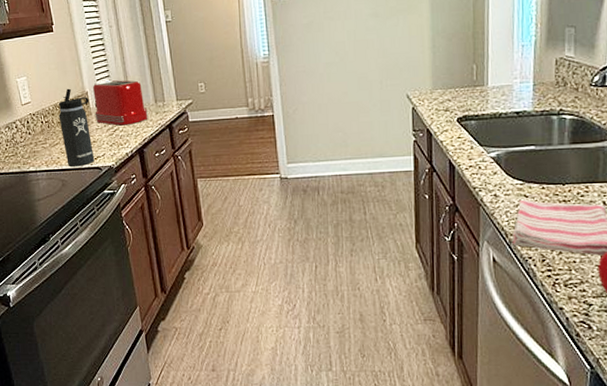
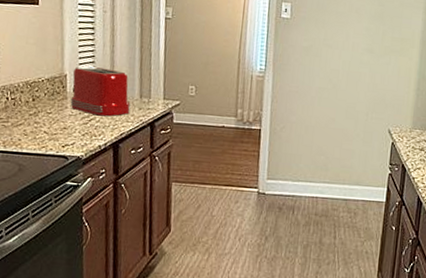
thermos bottle: present [58,88,95,167] -> none [28,67,67,153]

